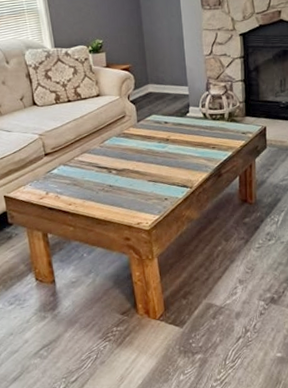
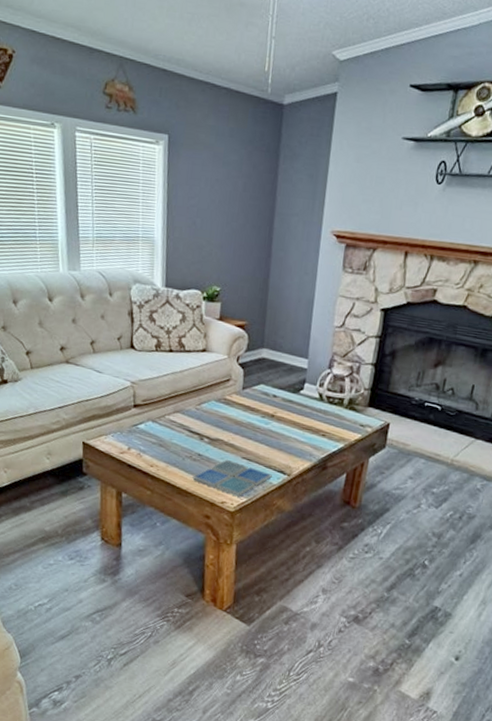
drink coaster: none [108,184,177,215] -> present [192,459,272,496]

